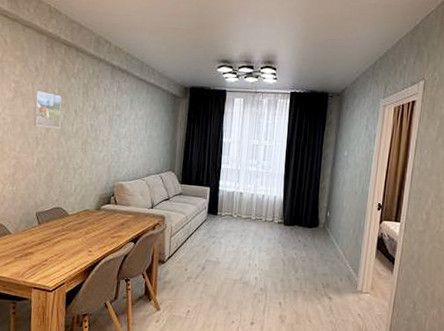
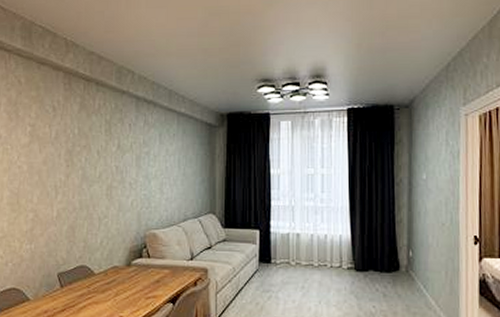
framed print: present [33,90,62,129] -> none [51,132,83,173]

